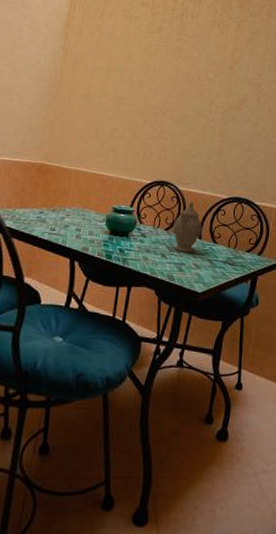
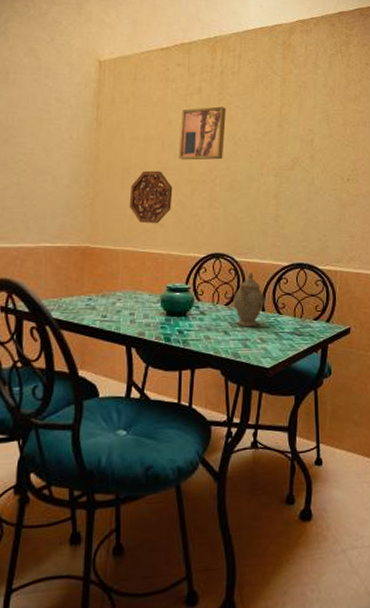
decorative platter: none [85,98,127,149] -> present [129,170,173,224]
wall art: none [135,45,183,95] -> present [178,106,226,160]

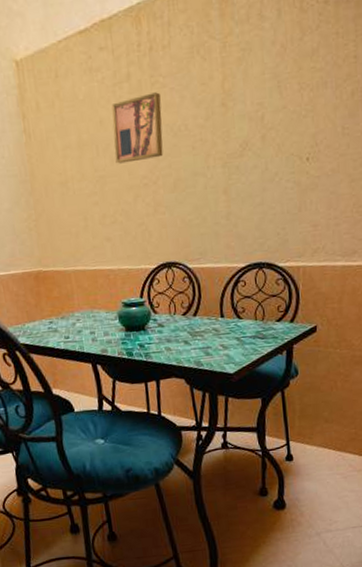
decorative platter: present [129,170,173,224] -> none [71,180,116,240]
teapot: present [233,272,264,327] -> none [190,277,223,336]

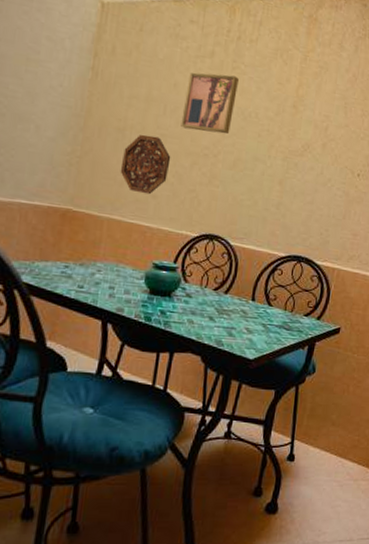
decorative platter: none [71,180,116,240] -> present [120,134,171,195]

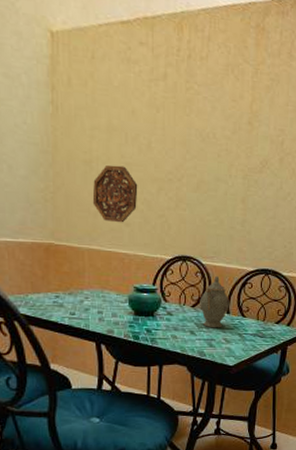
wall art: present [181,72,239,135] -> none [143,96,193,158]
teapot: none [223,258,256,316] -> present [200,275,229,328]

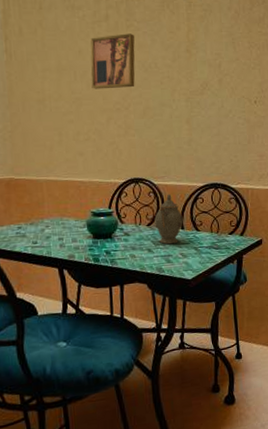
decorative platter: present [92,164,138,223] -> none [47,101,89,154]
wall art: none [143,96,193,158] -> present [90,33,135,89]

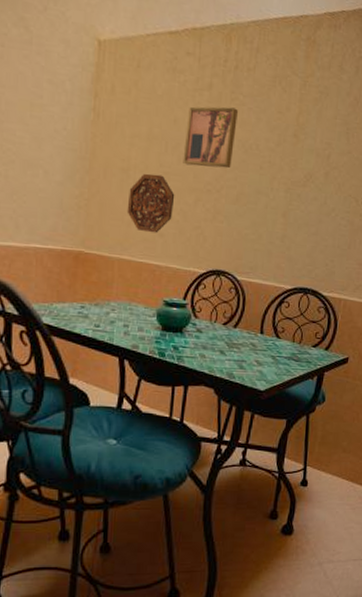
decorative platter: none [47,101,89,154] -> present [127,173,175,233]
teapot: present [154,194,183,245] -> none [232,292,264,349]

